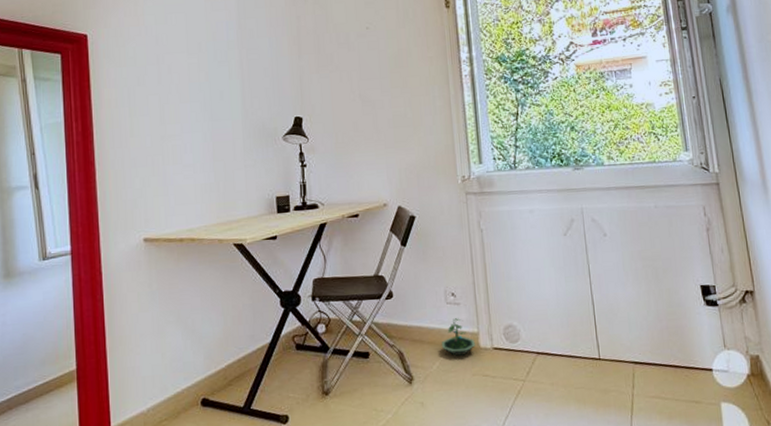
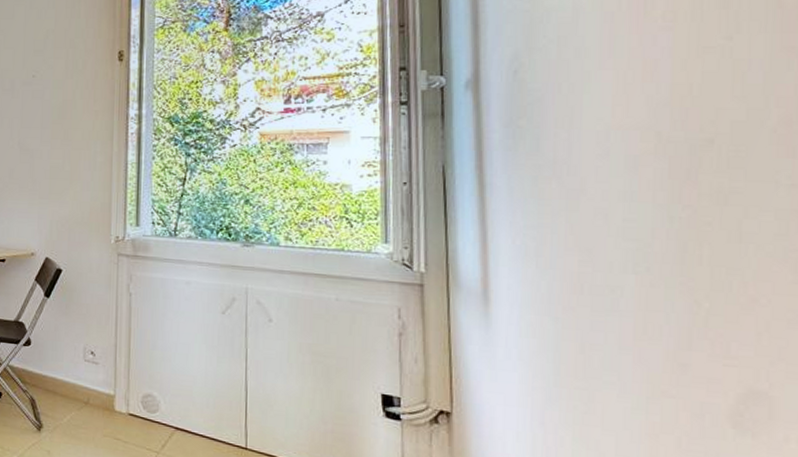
terrarium: present [441,318,475,357] -> none [74,376,110,416]

